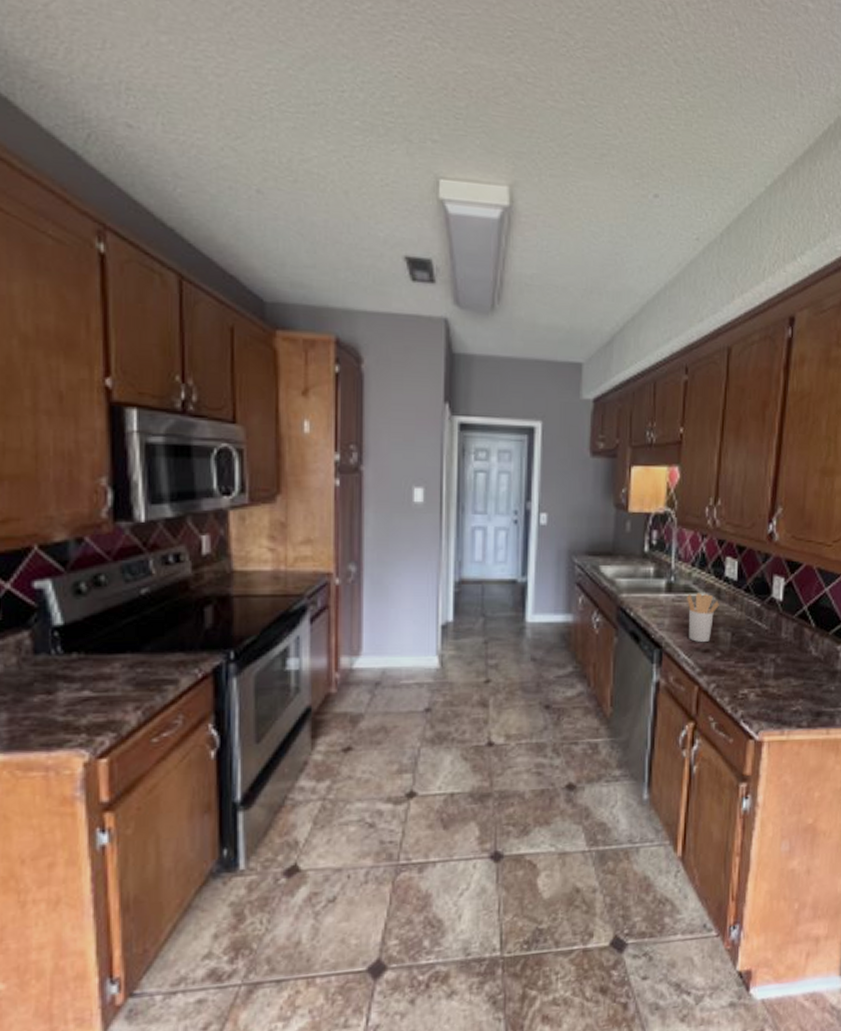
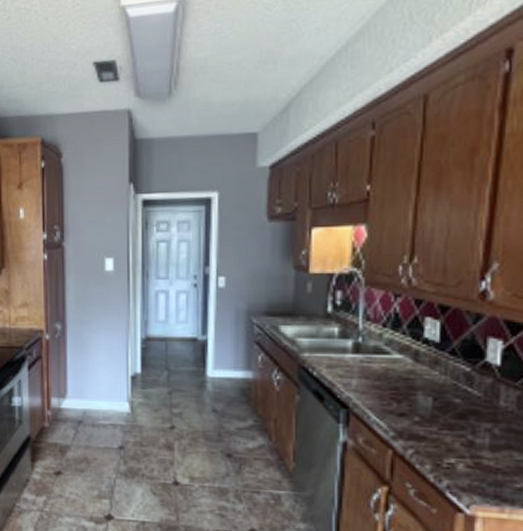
utensil holder: present [687,593,719,643] -> none [378,354,417,406]

